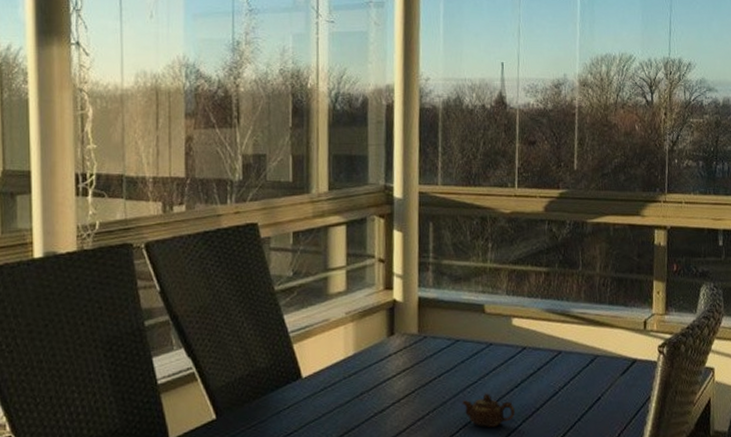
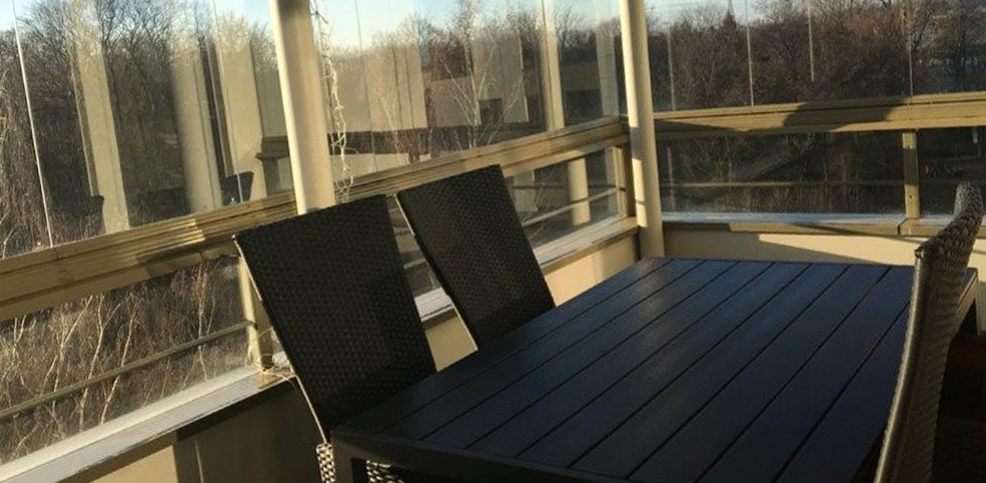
teapot: present [462,393,515,427] -> none [715,309,769,342]

